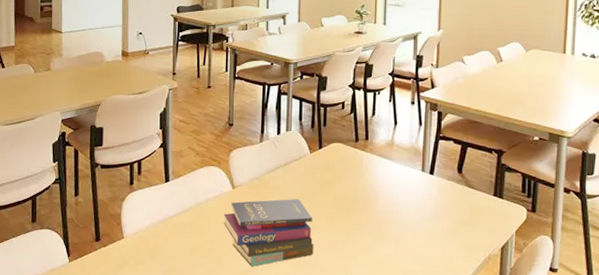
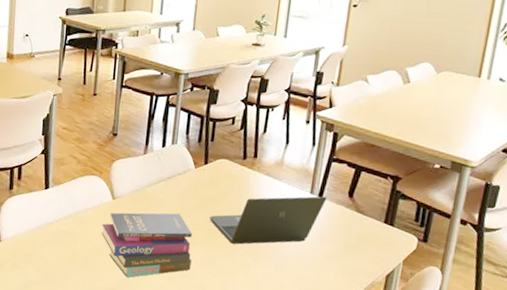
laptop: none [328,173,438,226] -> present [210,196,327,244]

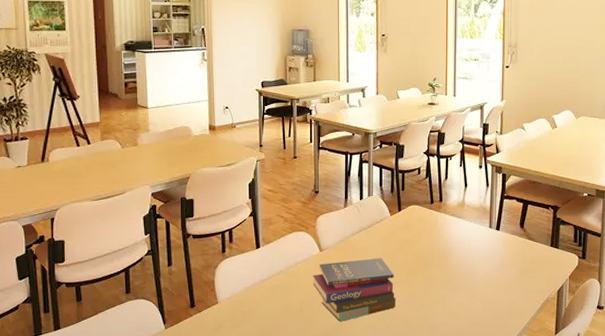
laptop: present [210,196,327,244] -> none [408,229,503,279]

